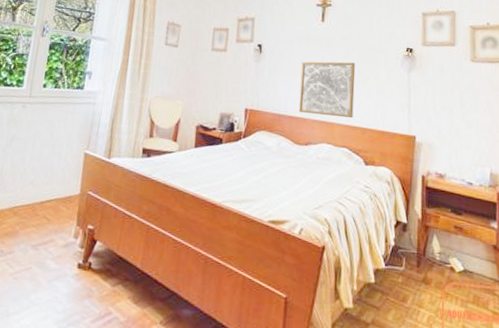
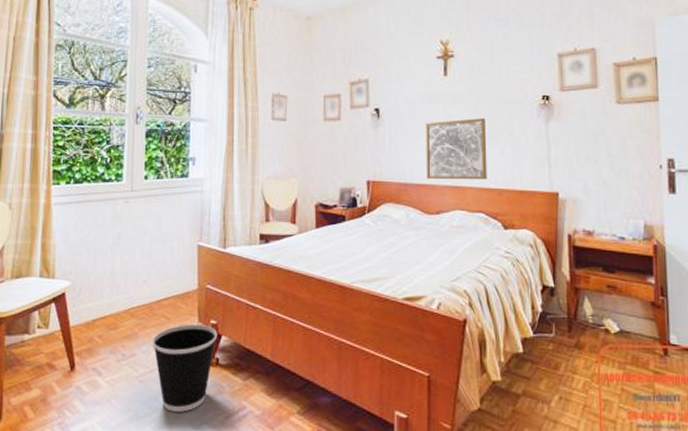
wastebasket: none [30,227,94,313] -> present [152,324,218,412]

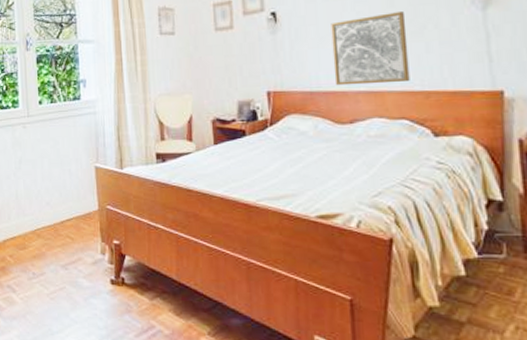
wastebasket: present [152,324,218,412] -> none [59,244,122,329]

